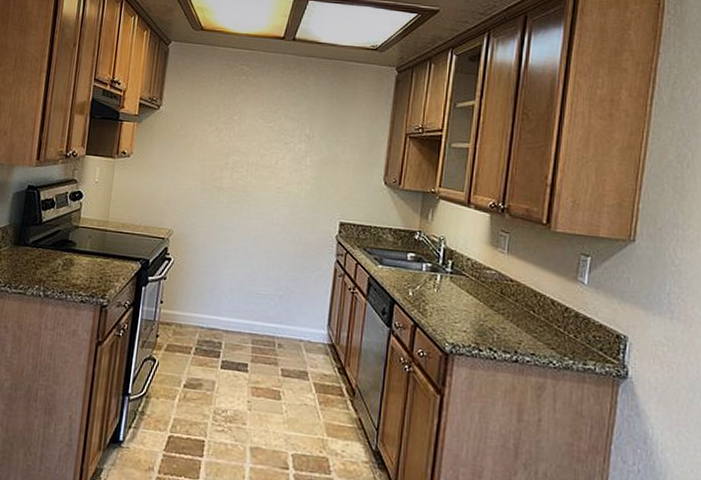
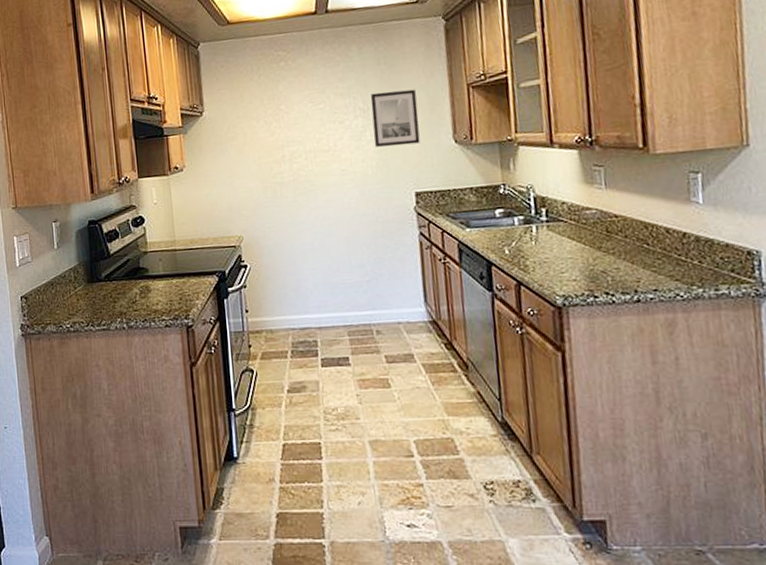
wall art: none [312,123,359,178] -> present [370,89,420,148]

